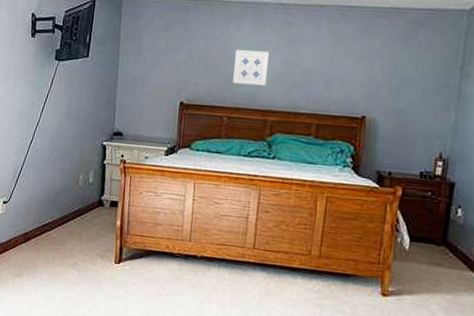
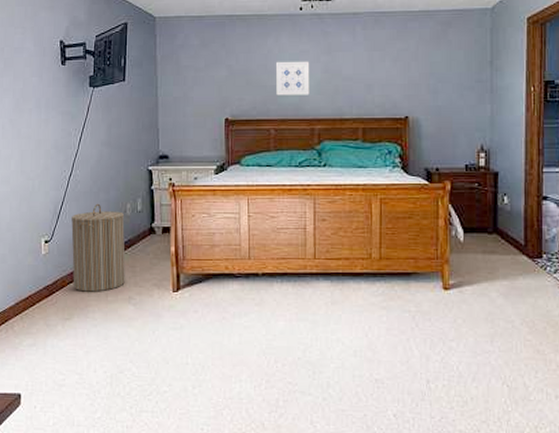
laundry hamper: none [25,172,76,255] -> present [71,203,125,292]

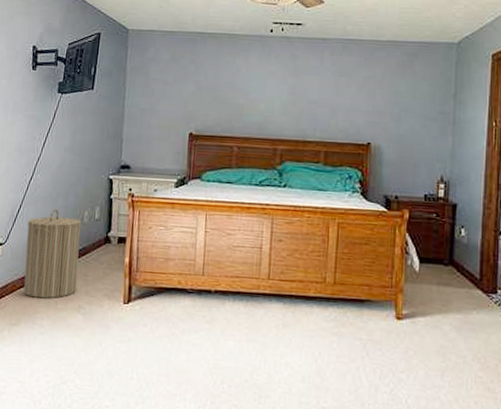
wall art: present [275,61,310,96] -> none [242,80,277,116]

